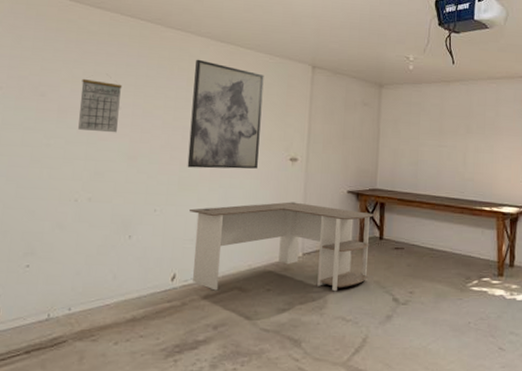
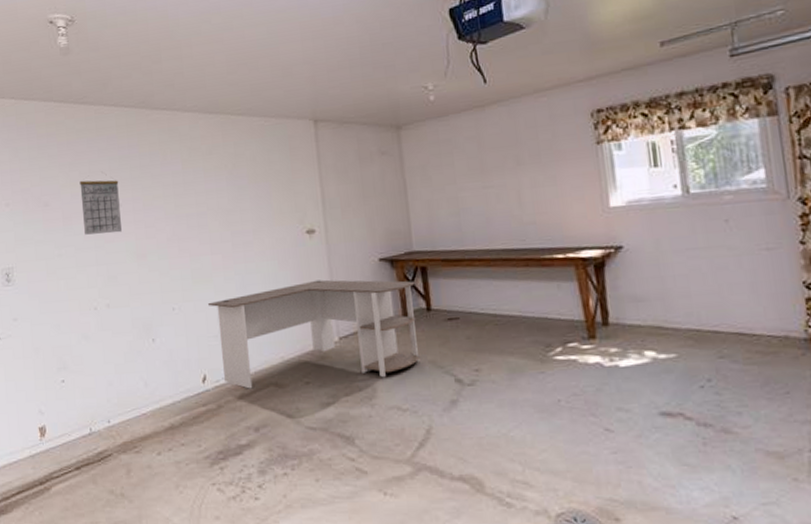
wall art: present [187,59,264,169] -> none [187,137,272,258]

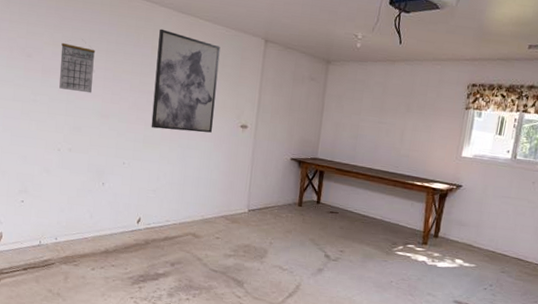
wall art: none [187,137,272,258] -> present [151,28,221,133]
desk: present [208,280,420,389] -> none [153,164,313,245]

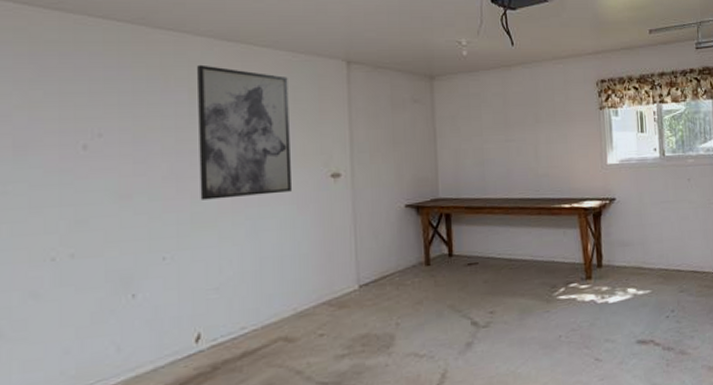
calendar: present [59,42,96,94] -> none [43,98,101,169]

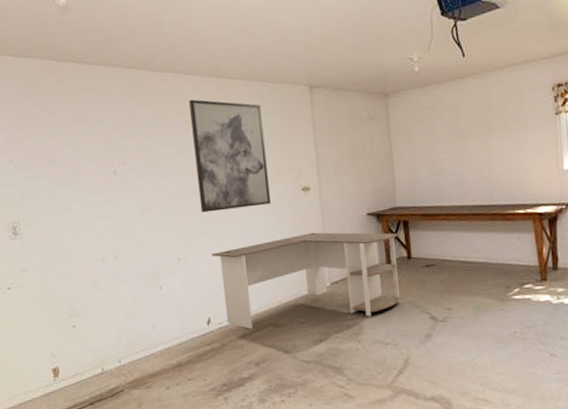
desk: none [210,225,439,346] -> present [212,232,401,330]

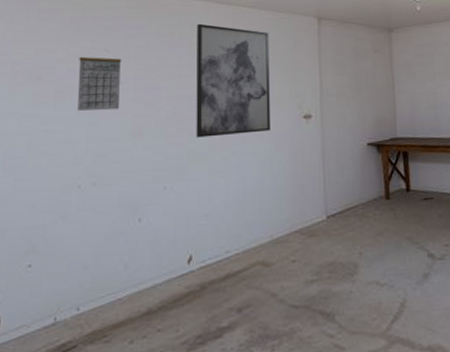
calendar: none [84,133,127,191] -> present [77,52,122,111]
desk: present [212,232,401,330] -> none [202,161,398,269]

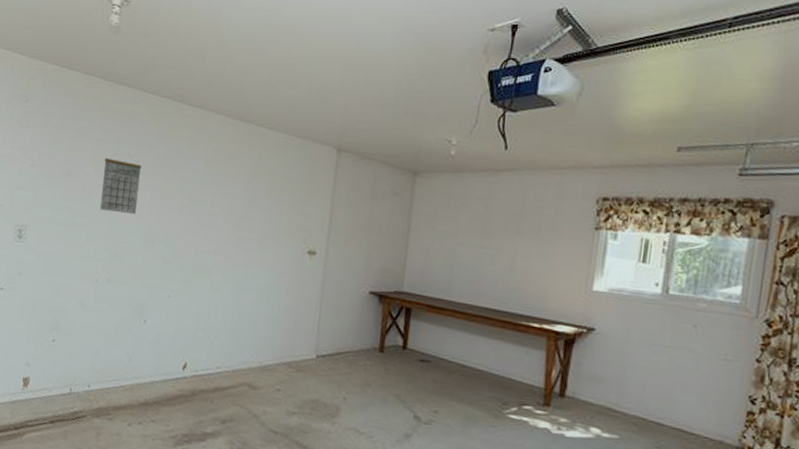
wall art: present [196,23,270,138] -> none [201,139,285,260]

